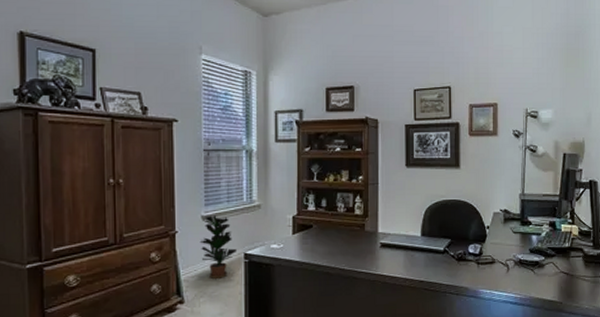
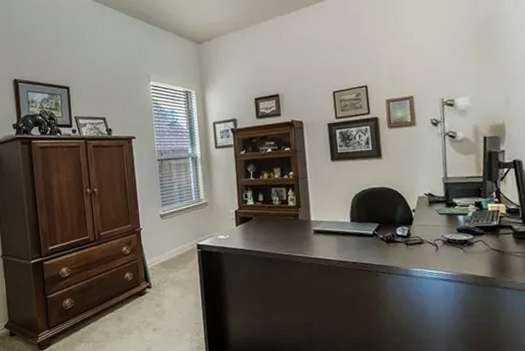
potted plant: present [199,215,237,279] -> none [160,214,191,267]

